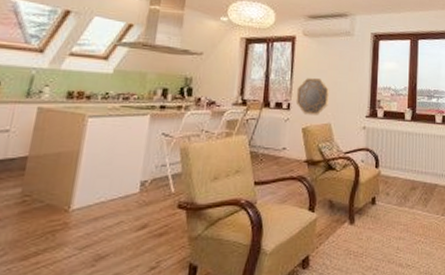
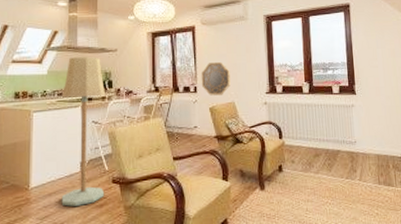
floor lamp: none [109,56,183,234] -> present [61,57,106,206]

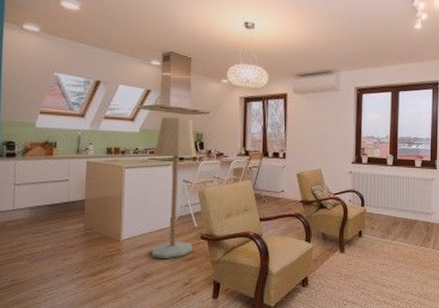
home mirror: present [201,62,230,96] -> none [290,130,319,163]

